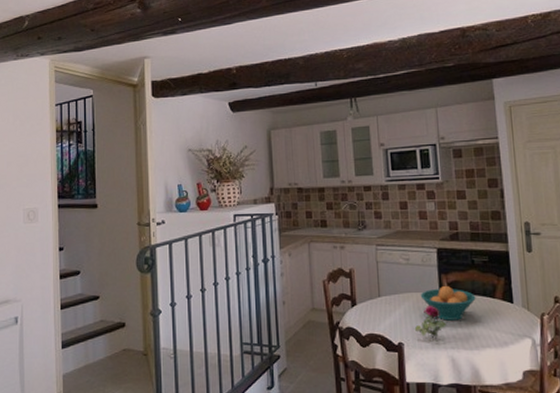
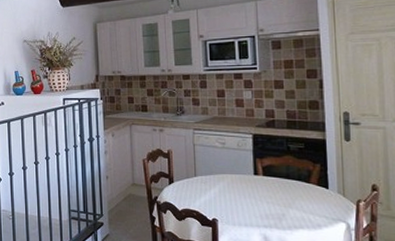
flower: present [414,306,447,339] -> none [228,187,260,217]
fruit bowl: present [420,285,476,321] -> none [235,168,290,202]

